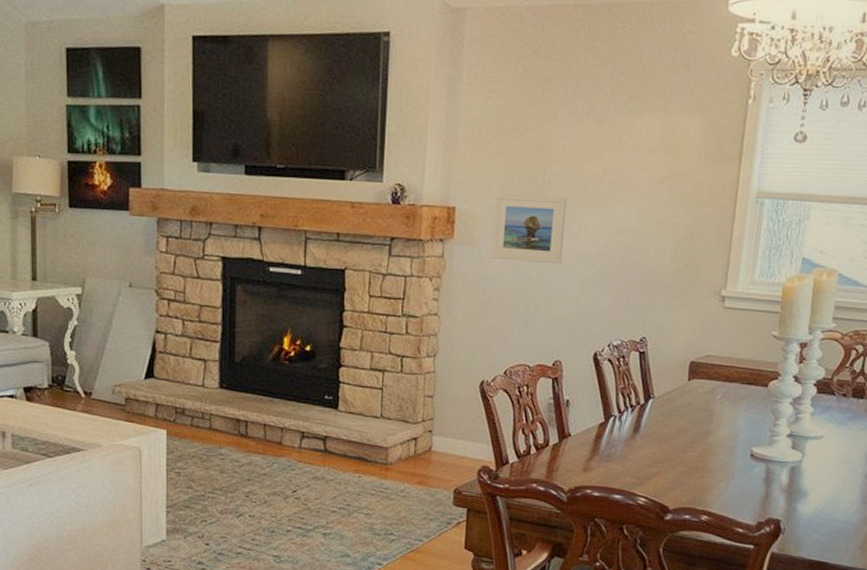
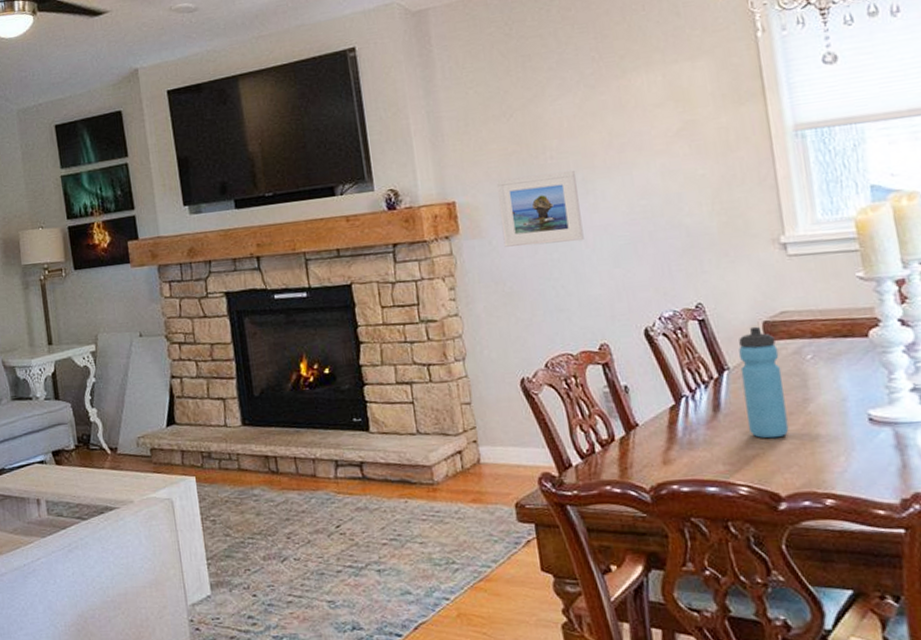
water bottle: none [657,364,697,461] -> present [739,326,789,439]

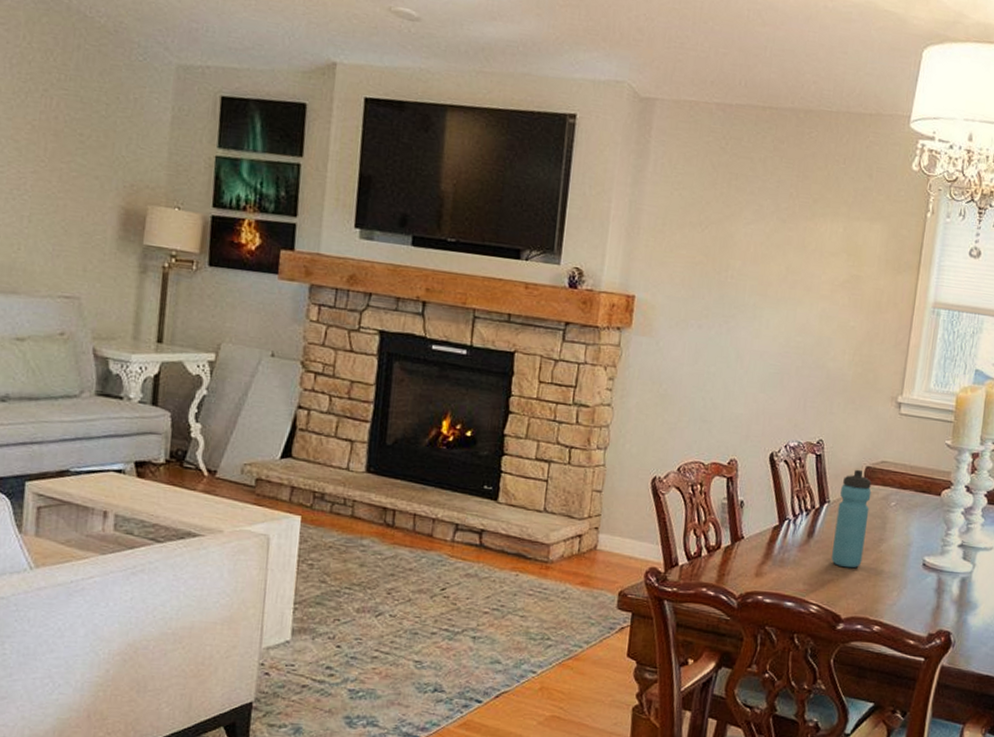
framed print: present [496,170,584,247] -> none [669,285,750,361]

